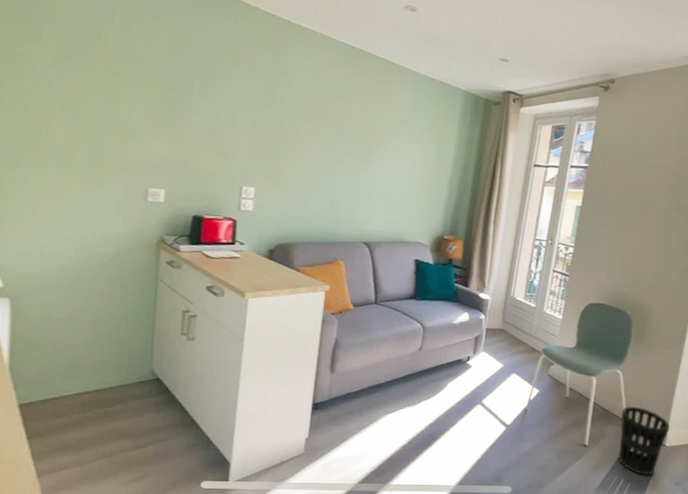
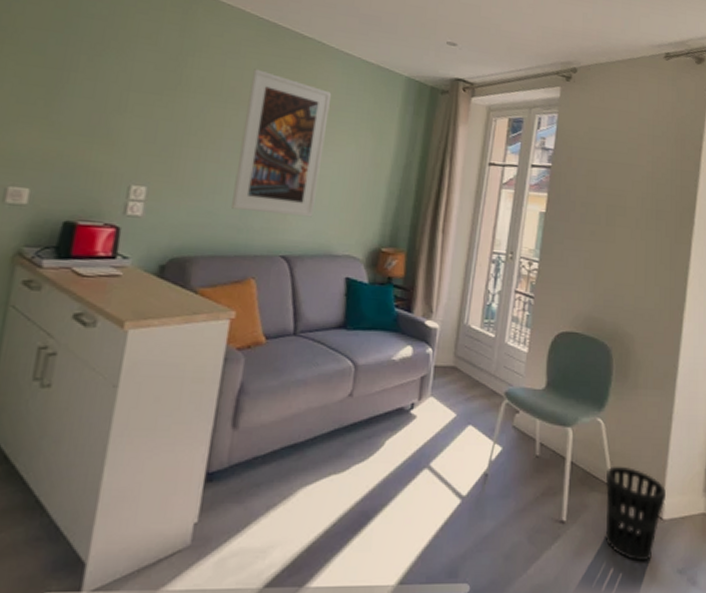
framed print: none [322,87,401,211] -> present [232,69,332,218]

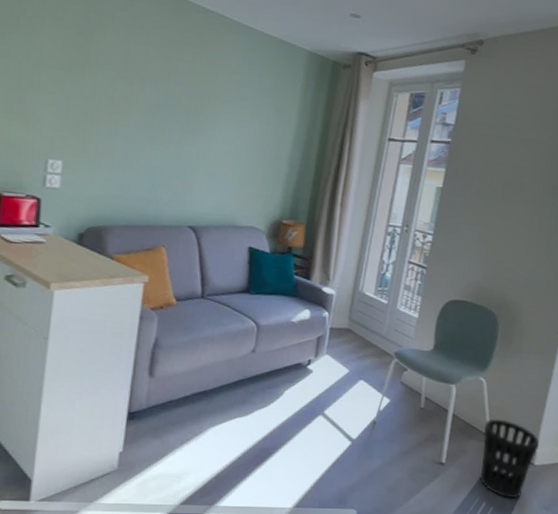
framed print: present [232,69,332,218] -> none [142,44,235,191]

